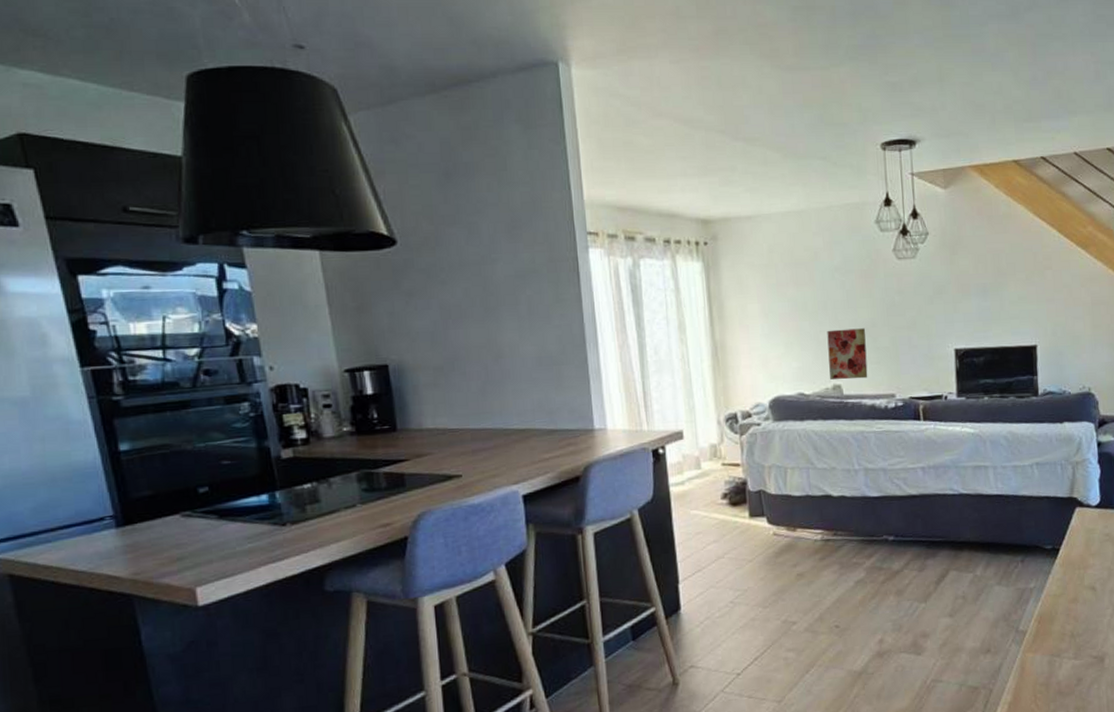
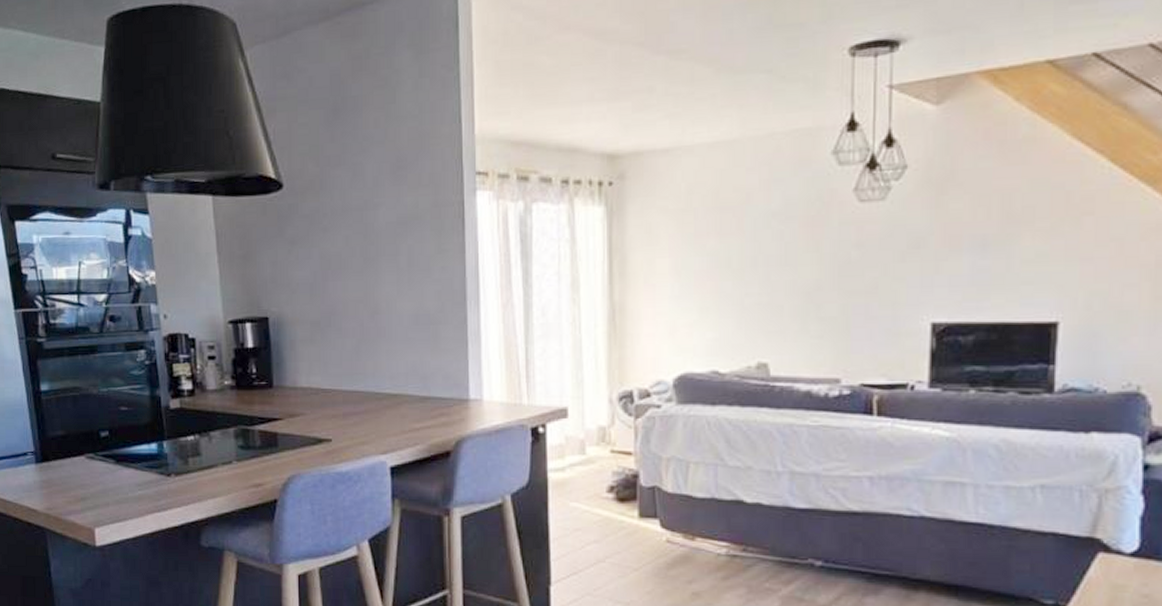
wall art: present [827,328,868,380] -> none [754,292,806,357]

